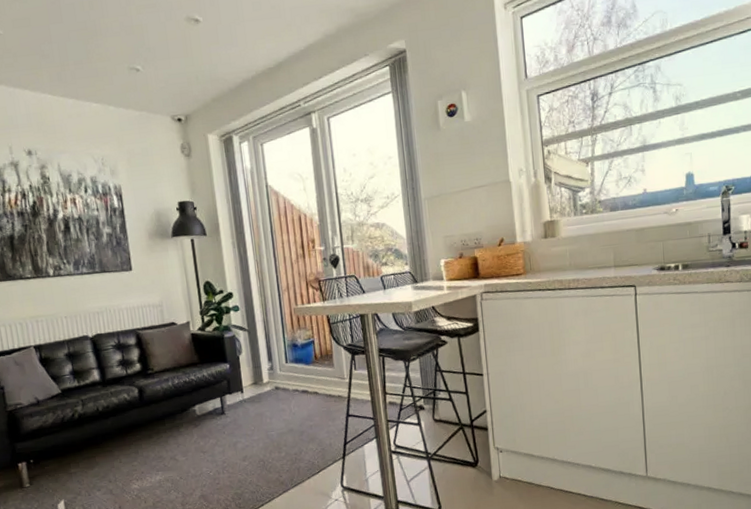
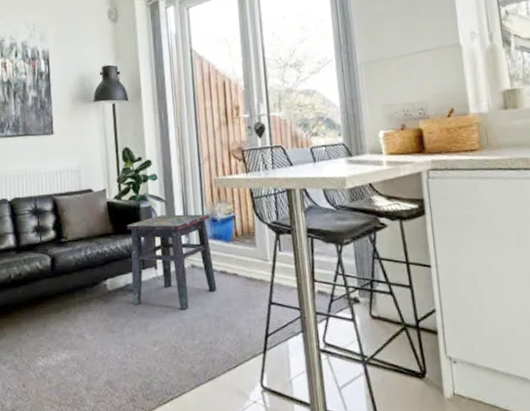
side table: none [211,340,300,427] -> present [126,214,217,310]

